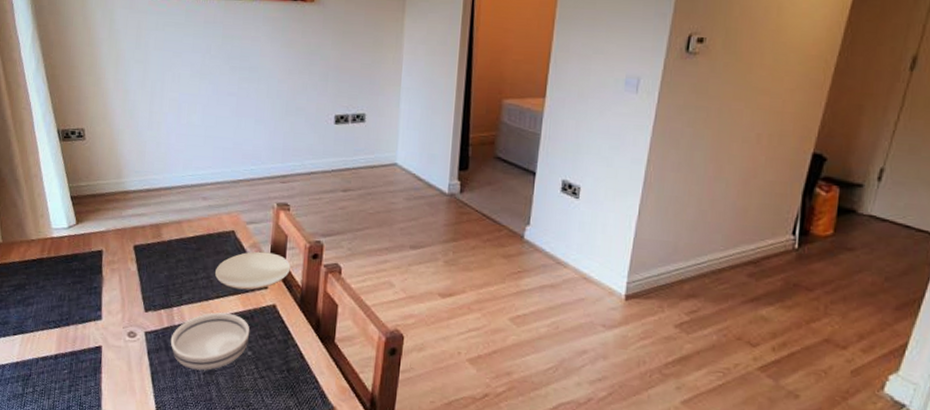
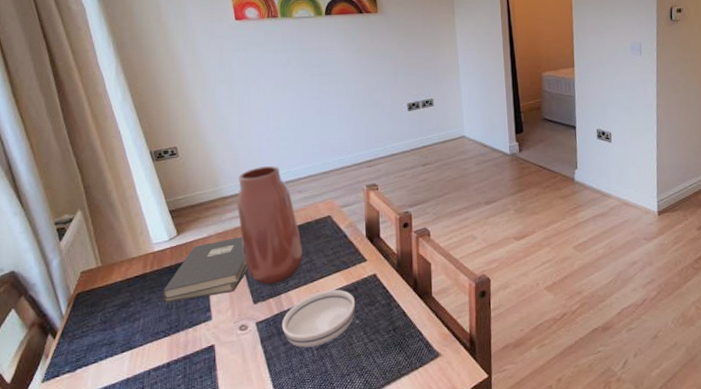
hardback book: none [55,237,143,295] -> present [162,237,249,303]
vase: none [138,164,202,295] -> present [237,166,304,285]
plate: present [215,251,291,290] -> none [317,229,385,267]

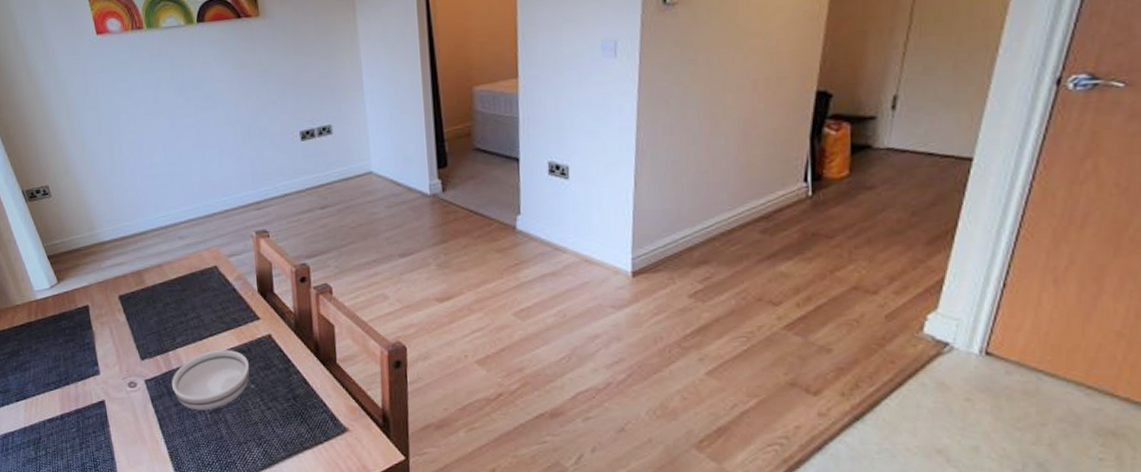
hardback book: present [162,237,249,303] -> none [48,287,133,354]
vase: present [237,166,304,285] -> none [115,208,190,340]

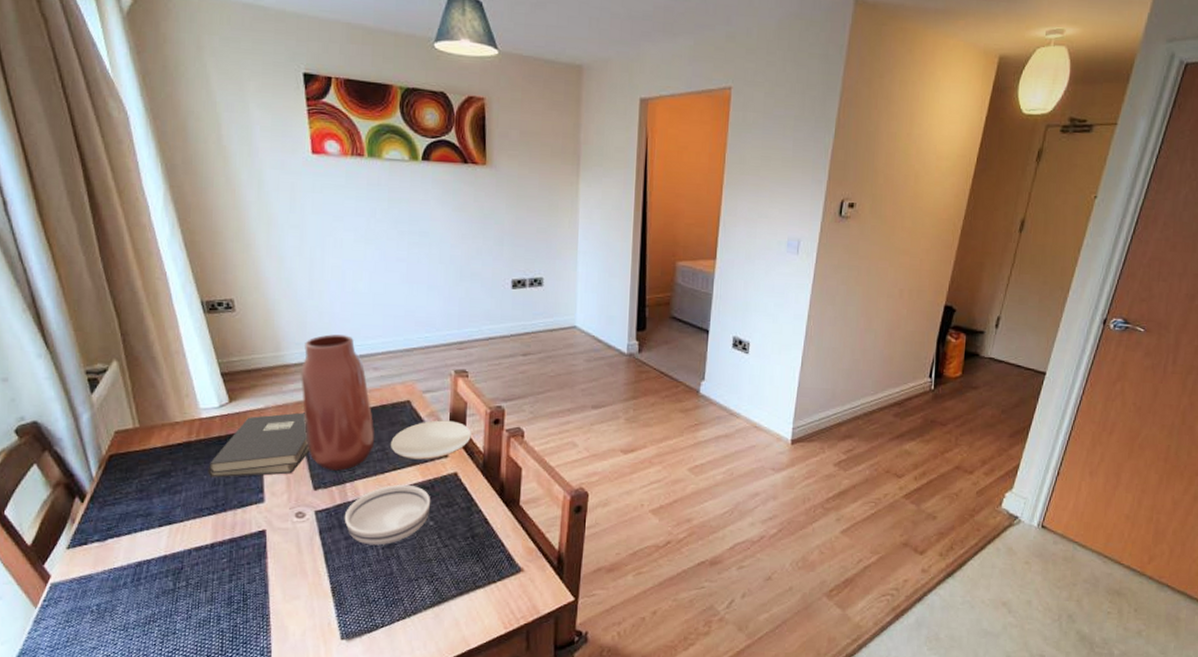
hardback book: none [48,287,133,354] -> present [208,412,310,478]
vase: none [115,208,190,340] -> present [301,334,375,471]
plate: none [204,282,280,324] -> present [391,420,471,460]

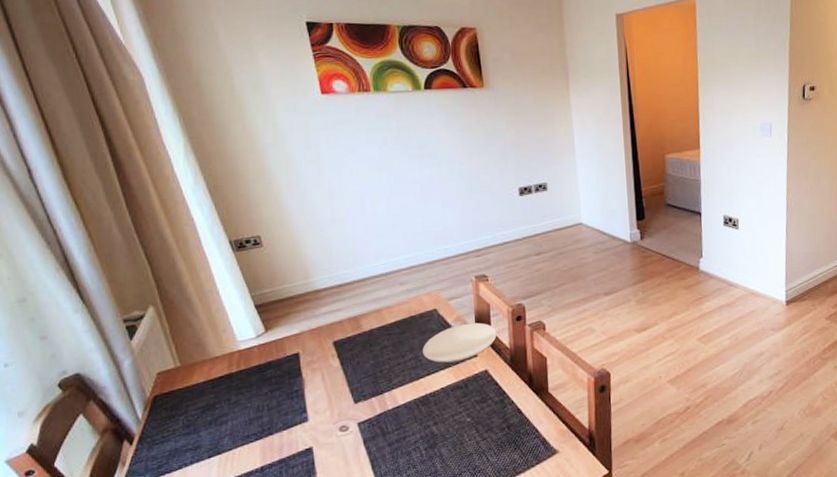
hardback book: present [208,412,310,478] -> none [251,332,347,405]
vase: present [301,334,375,471] -> none [331,256,408,383]
bowl: present [344,484,431,546] -> none [385,387,467,448]

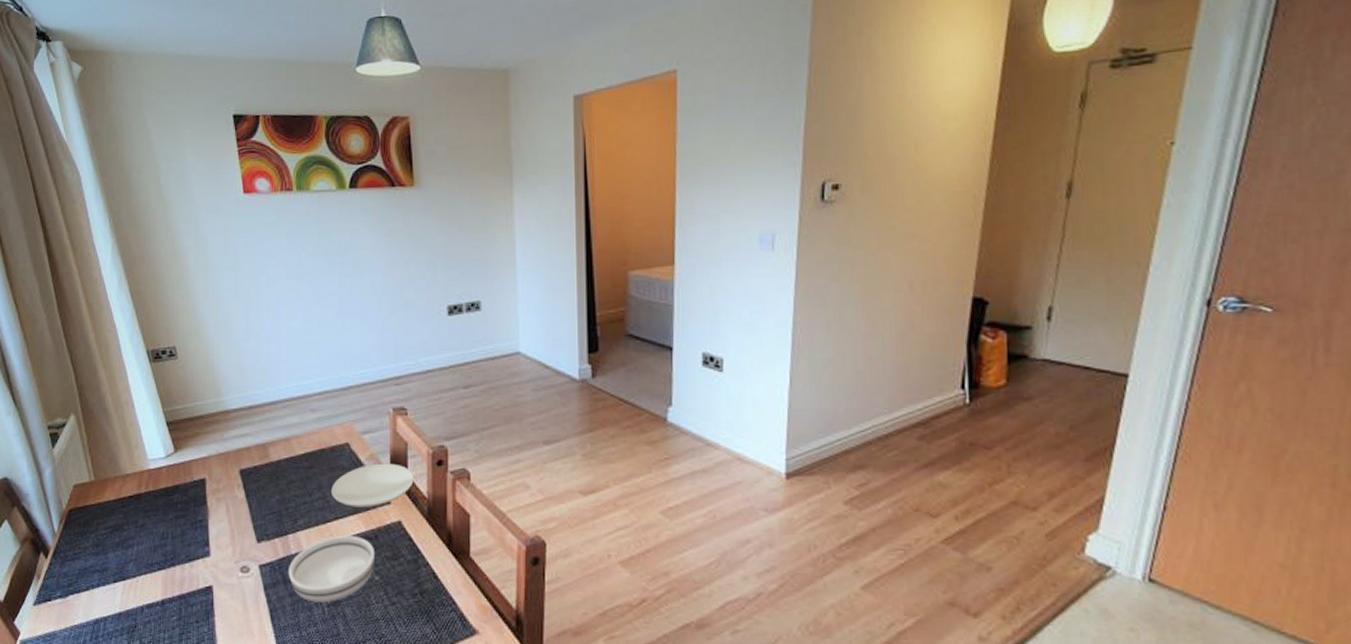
bowl: none [385,387,467,448] -> present [288,535,376,603]

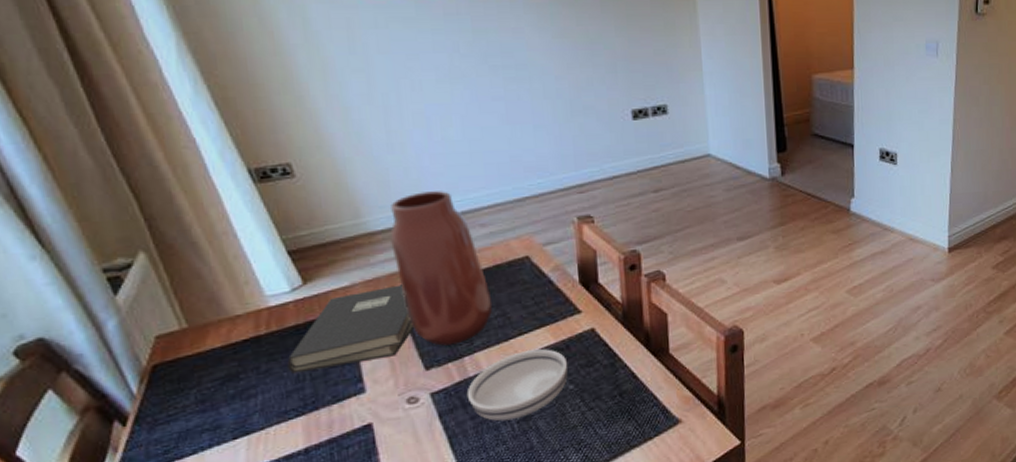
hardback book: none [157,460,252,531] -> present [287,285,415,374]
vase: none [241,376,316,521] -> present [390,191,493,346]
plate: present [332,463,414,508] -> none [512,272,606,321]

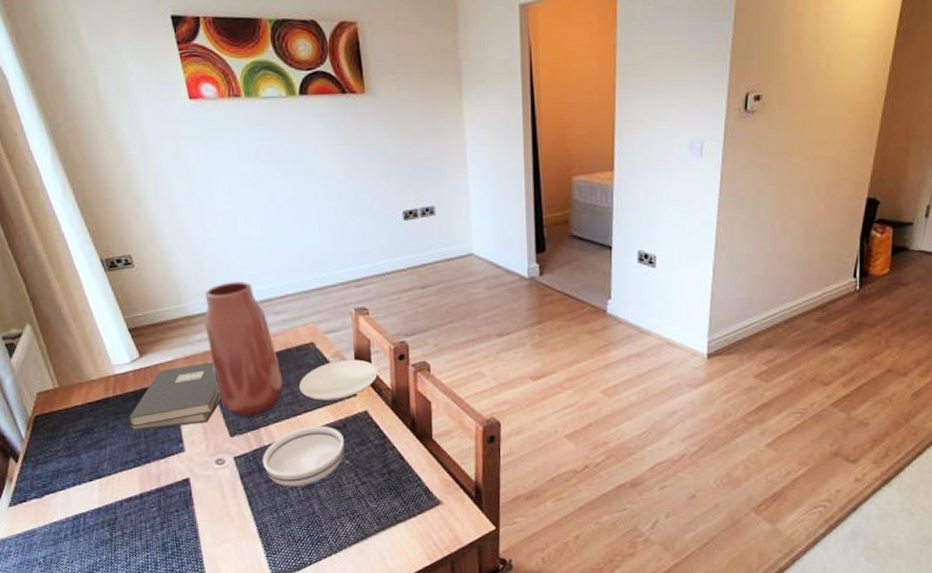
plate: none [512,272,606,321] -> present [299,359,378,401]

